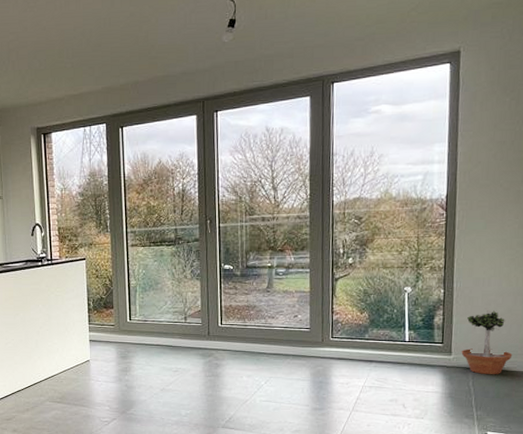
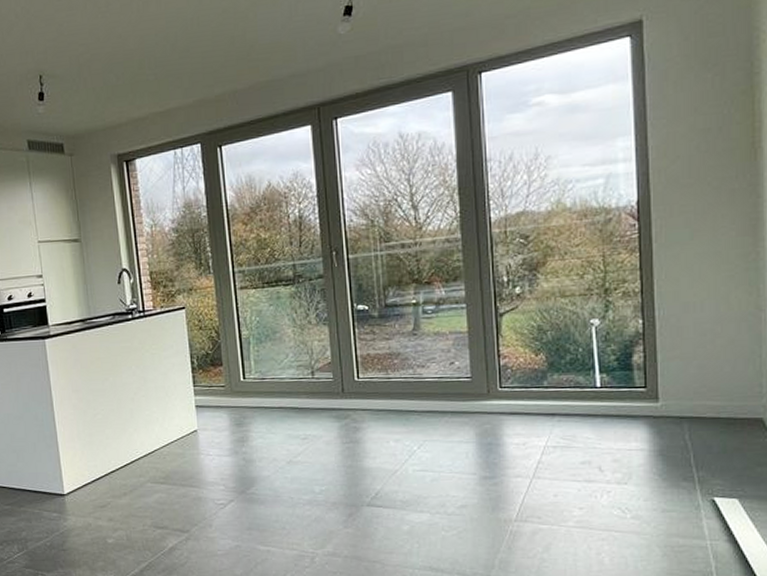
potted tree: present [461,308,513,374] -> none [671,340,741,424]

